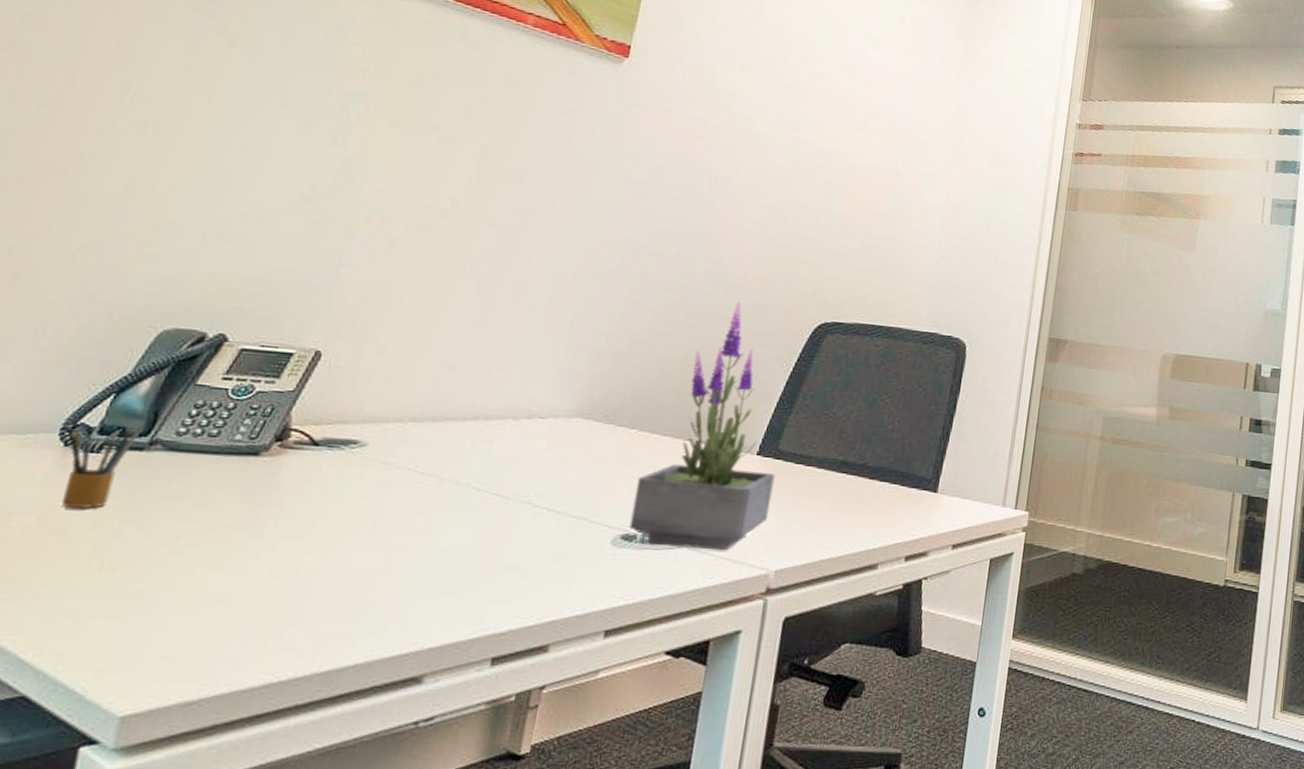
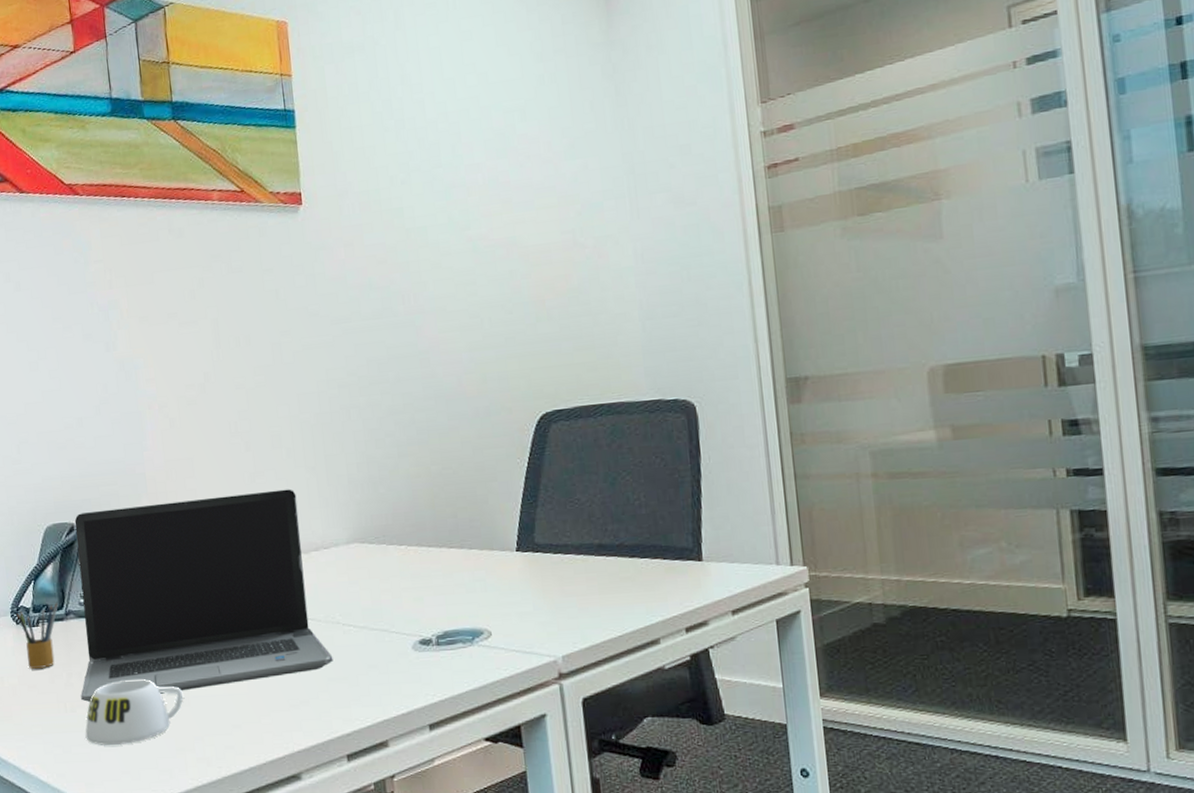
mug: none [119,537,291,621] -> present [85,678,183,745]
laptop computer: none [131,322,524,561] -> present [74,489,333,702]
potted plant: present [629,301,775,551] -> none [418,410,543,646]

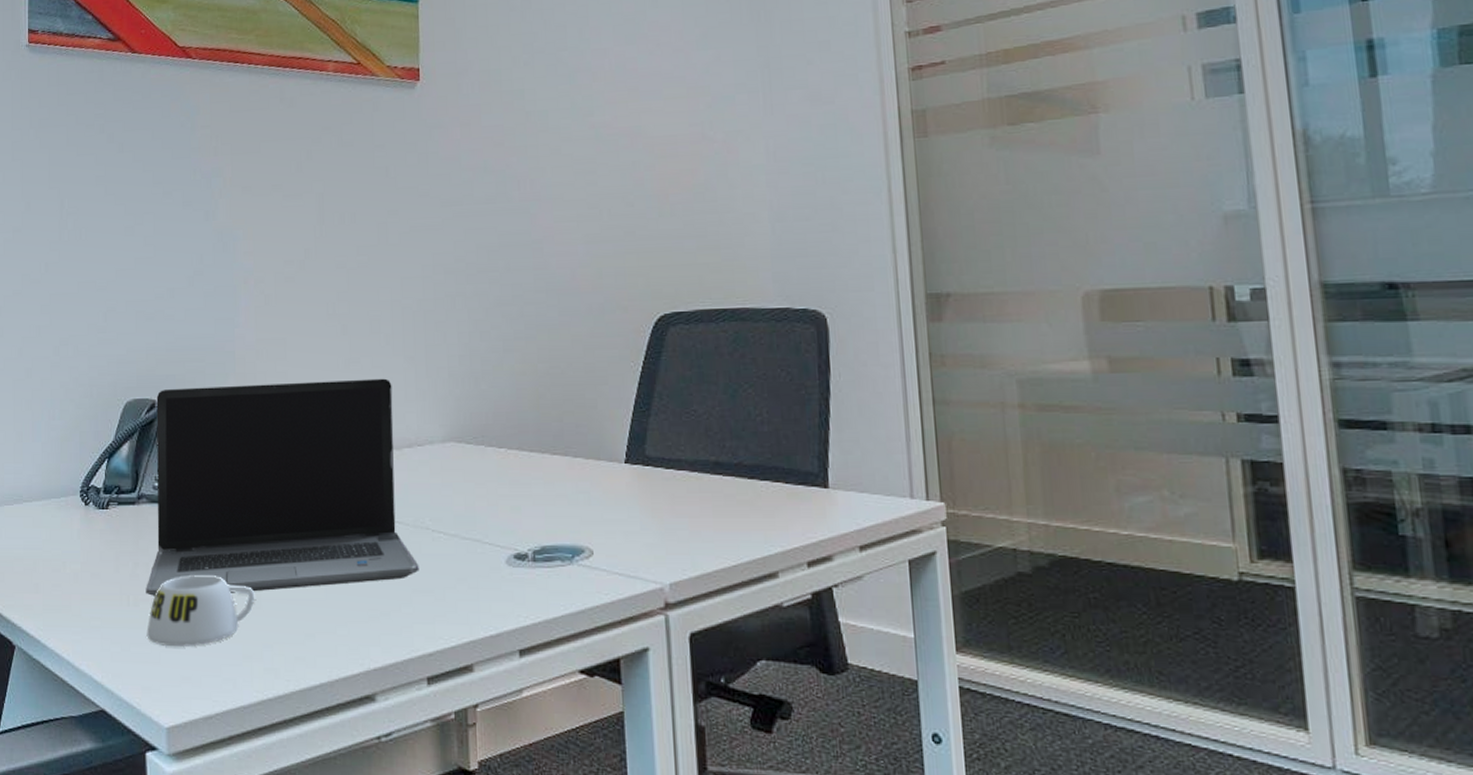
pencil box: present [16,601,58,670] -> none [86,483,131,556]

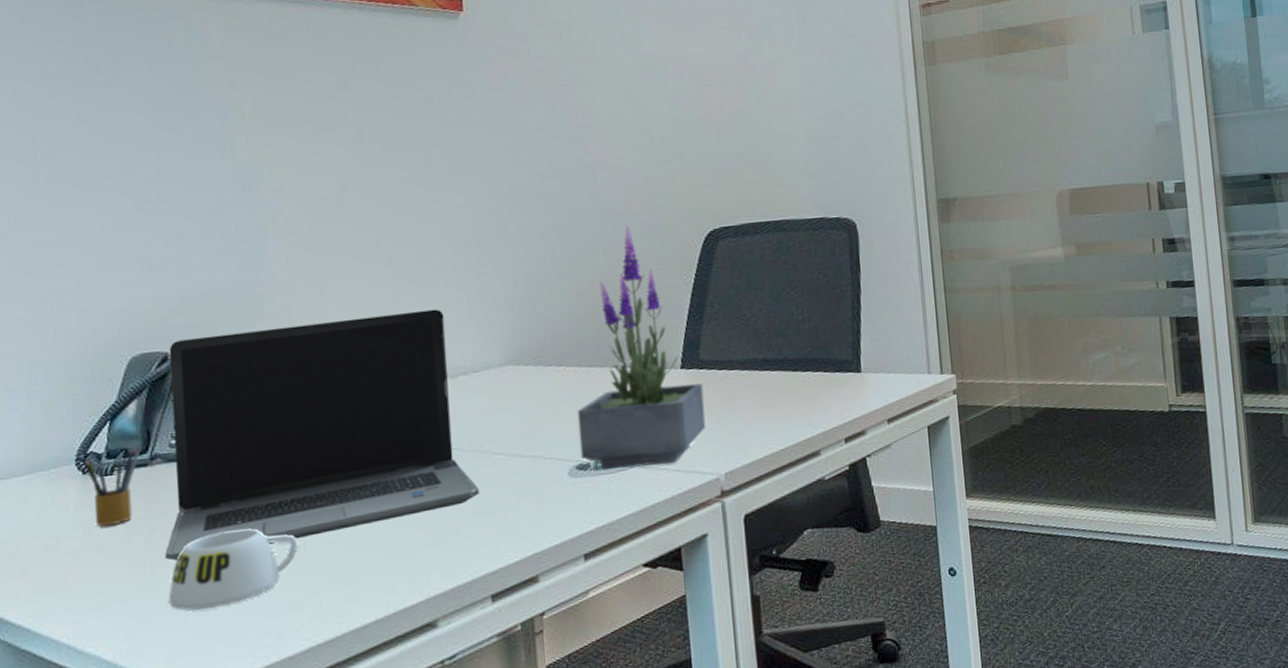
pencil box: none [86,483,131,556] -> present [83,444,141,527]
potted plant: none [517,305,651,566] -> present [577,226,706,469]

